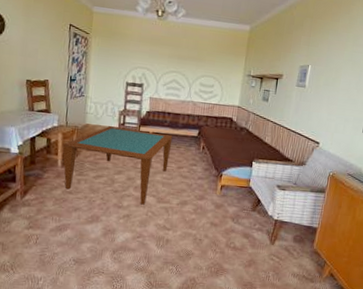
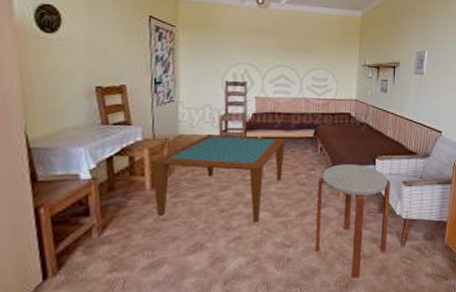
side table: none [191,163,266,267] -> present [315,164,391,279]

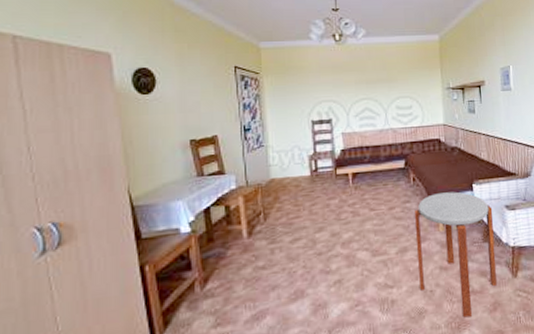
coffee table: present [150,135,286,223] -> none [246,172,377,265]

